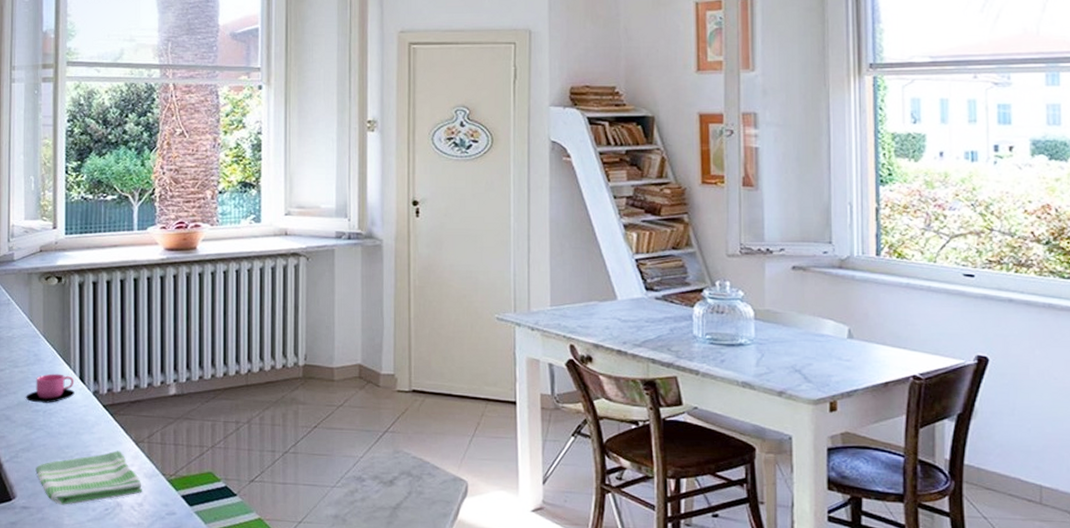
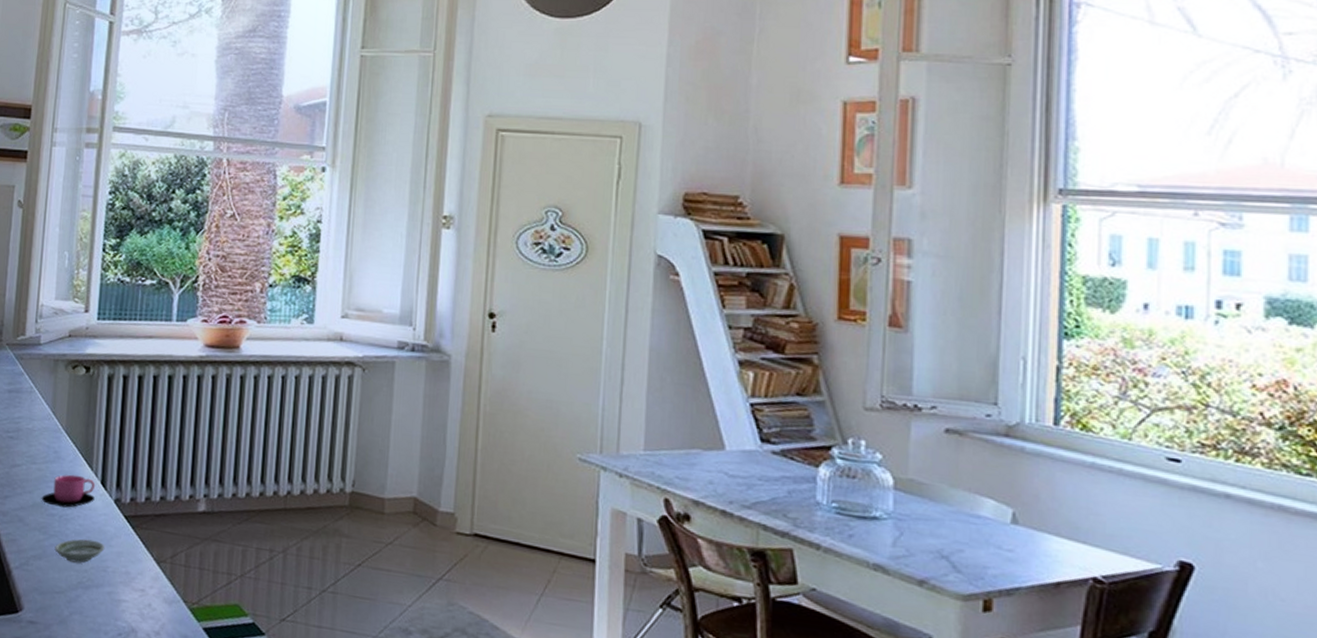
dish towel: present [35,450,142,505] -> none [46,568,161,625]
saucer: none [41,429,87,451] -> present [54,539,105,563]

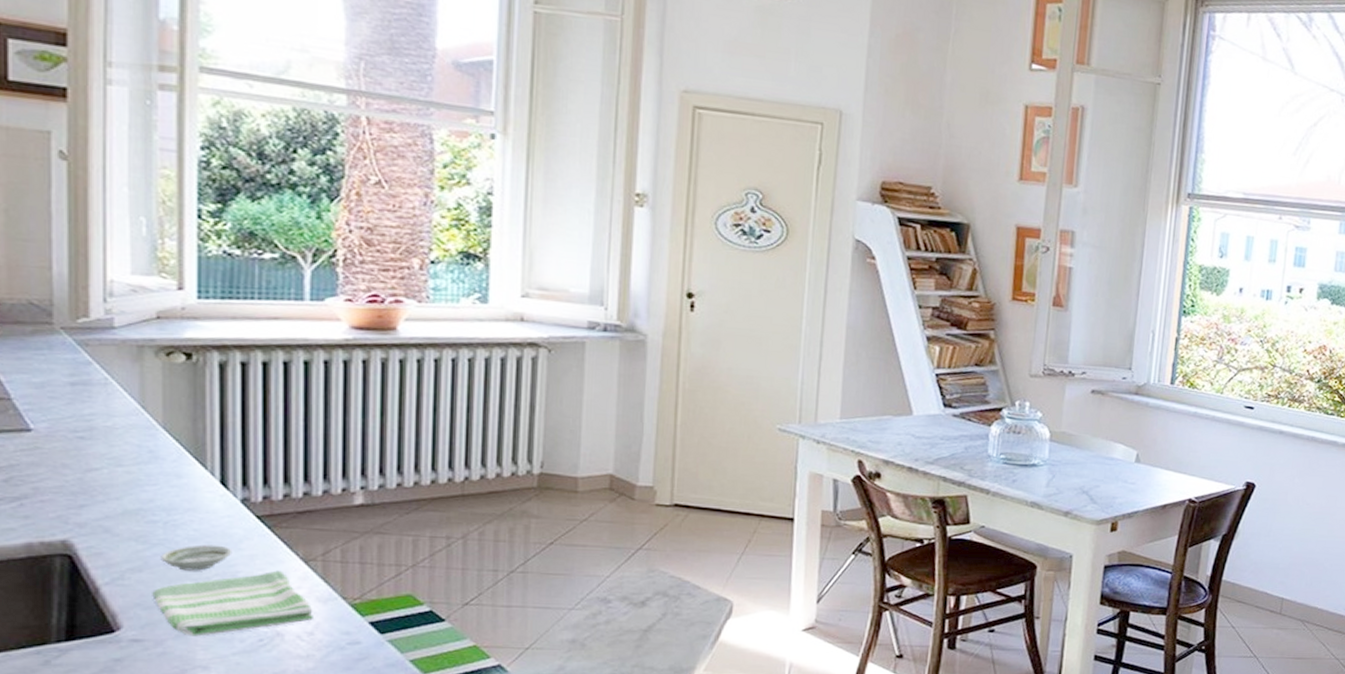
cup: present [41,474,96,508] -> none [134,475,213,513]
dish towel: none [46,568,161,625] -> present [152,570,313,637]

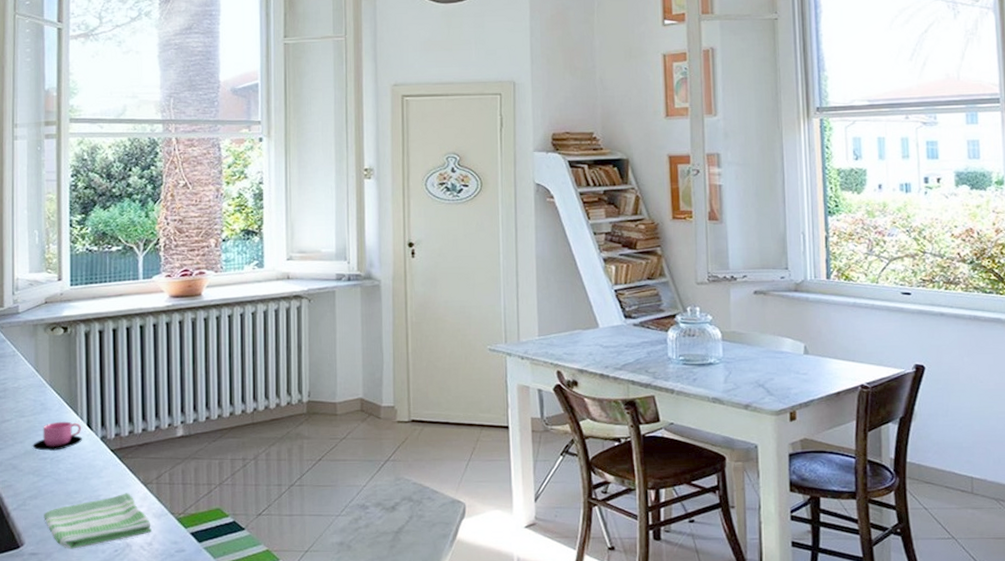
cup: none [134,475,213,513] -> present [32,421,82,451]
saucer: present [160,544,232,571] -> none [49,474,96,496]

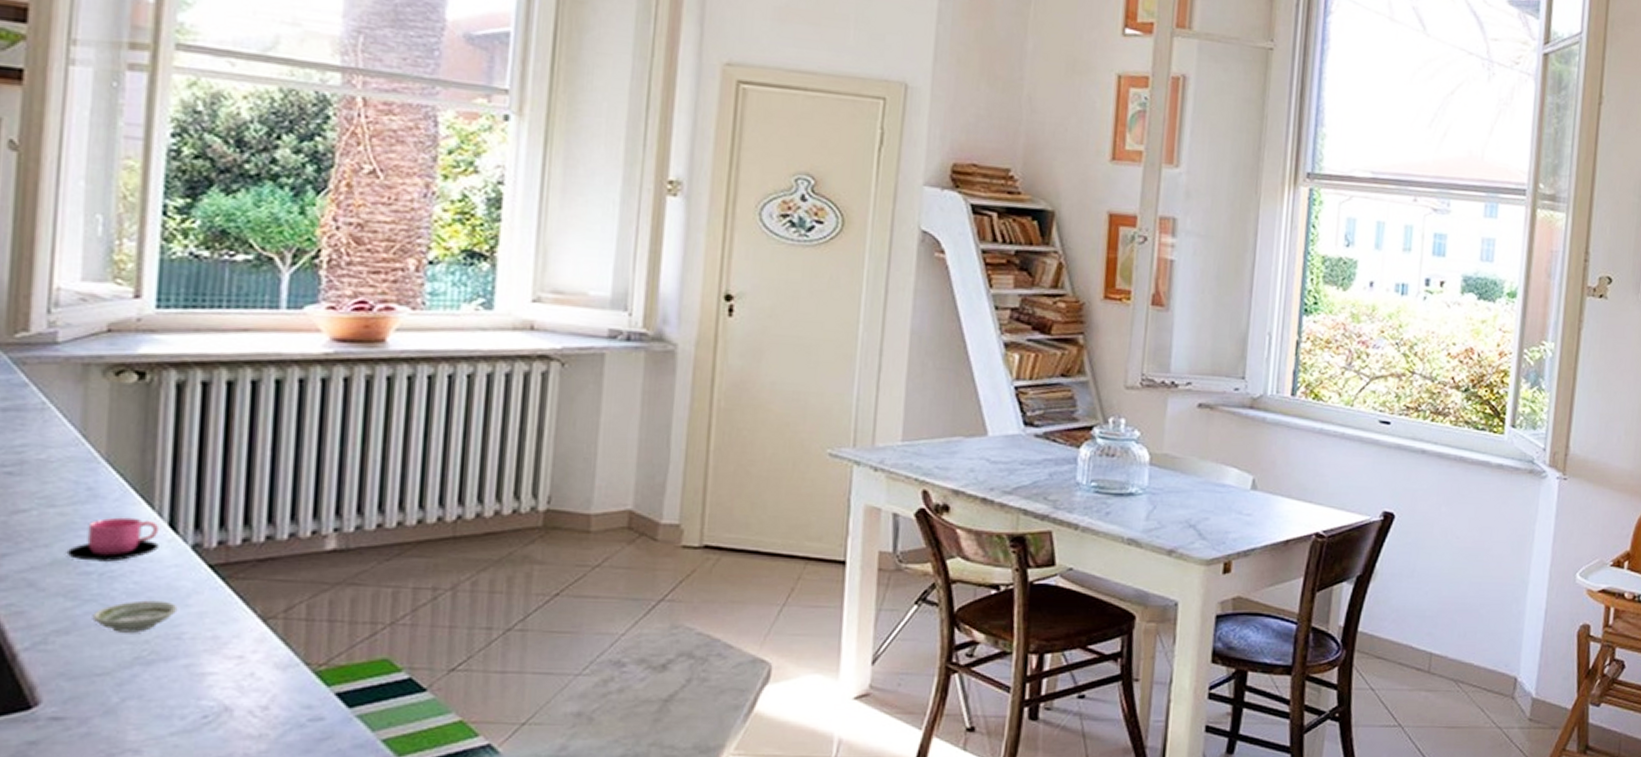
dish towel: present [44,493,151,549] -> none [79,631,270,713]
saucer: none [49,474,96,496] -> present [92,600,178,633]

